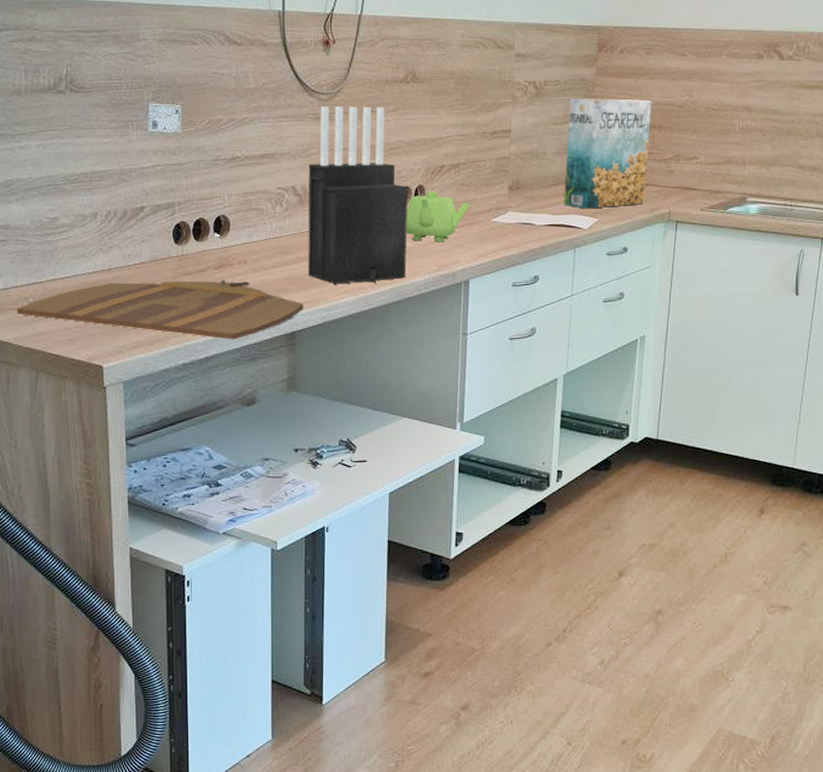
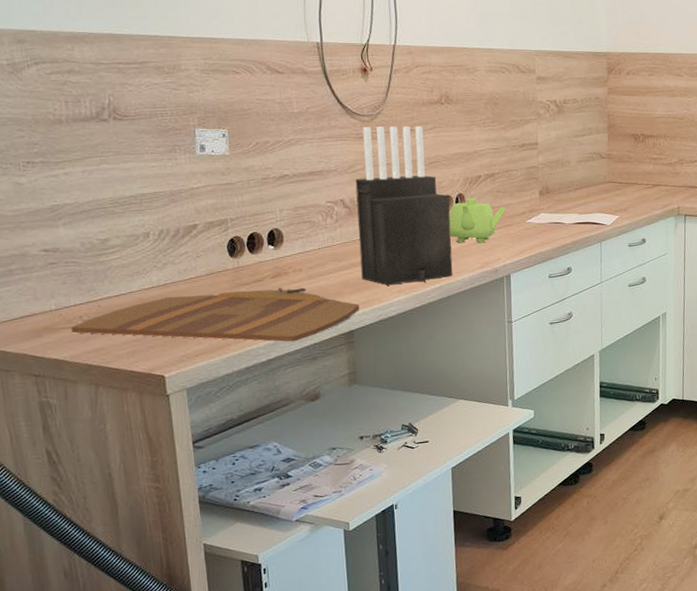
cereal box: present [564,97,652,209] -> none [587,113,657,208]

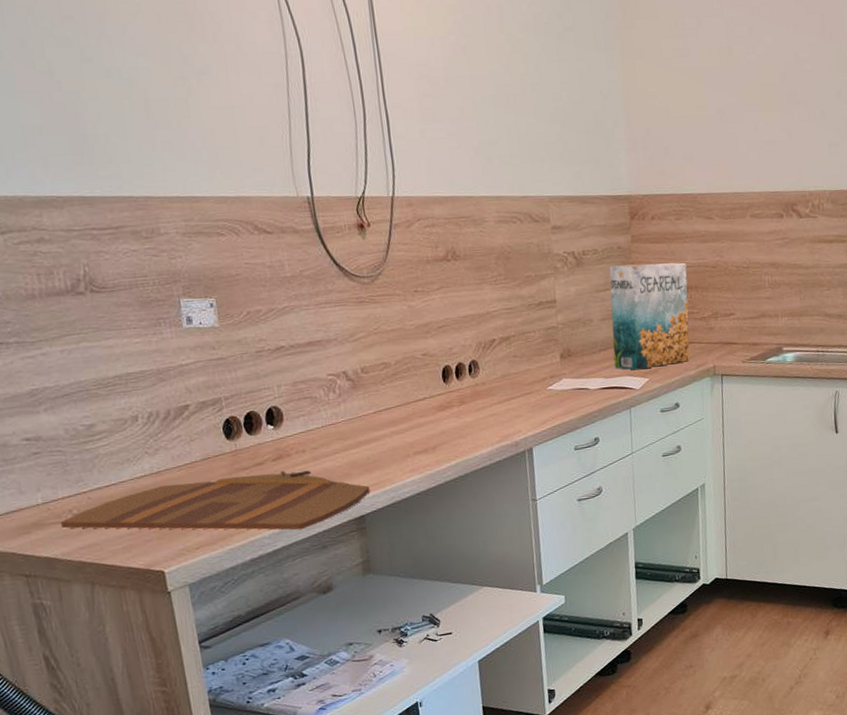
knife block: present [355,125,453,286] -> none [357,286,469,465]
teapot: present [449,198,507,243] -> none [462,365,525,415]
cereal box: none [587,113,657,208] -> present [609,262,690,370]

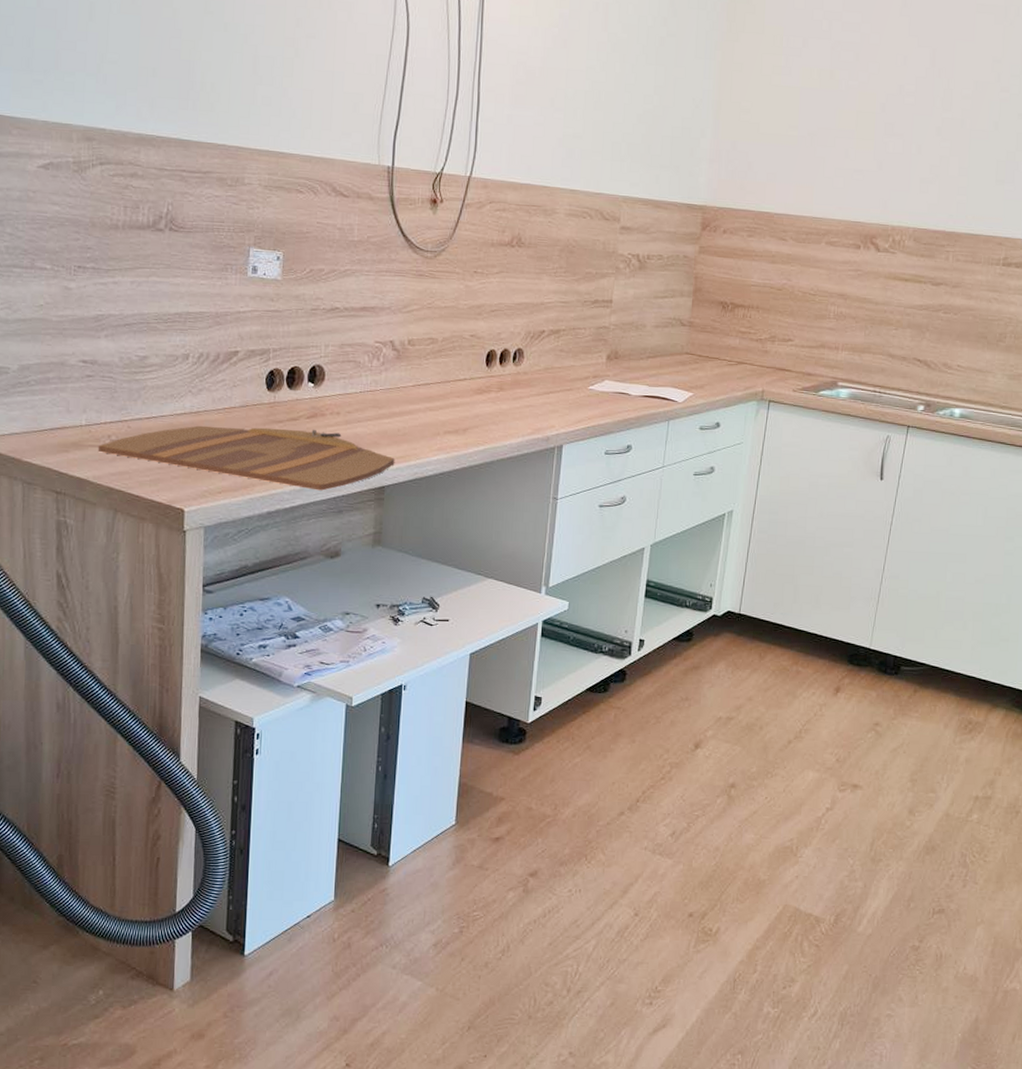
cereal box: present [609,262,690,370] -> none [660,273,751,383]

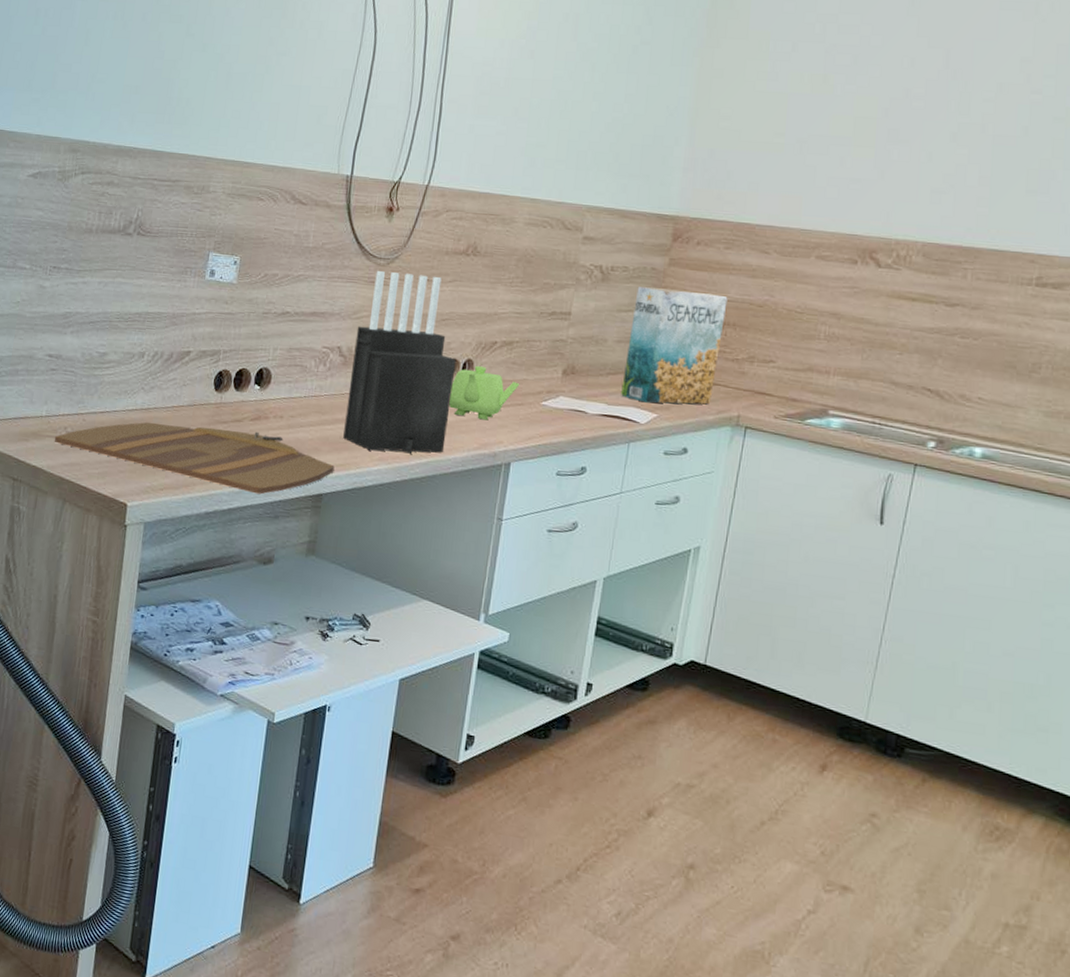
knife block: none [401,263,507,442] -> present [343,270,457,454]
teapot: none [502,355,568,406] -> present [449,366,520,420]
cereal box: none [660,273,751,383] -> present [621,285,728,405]

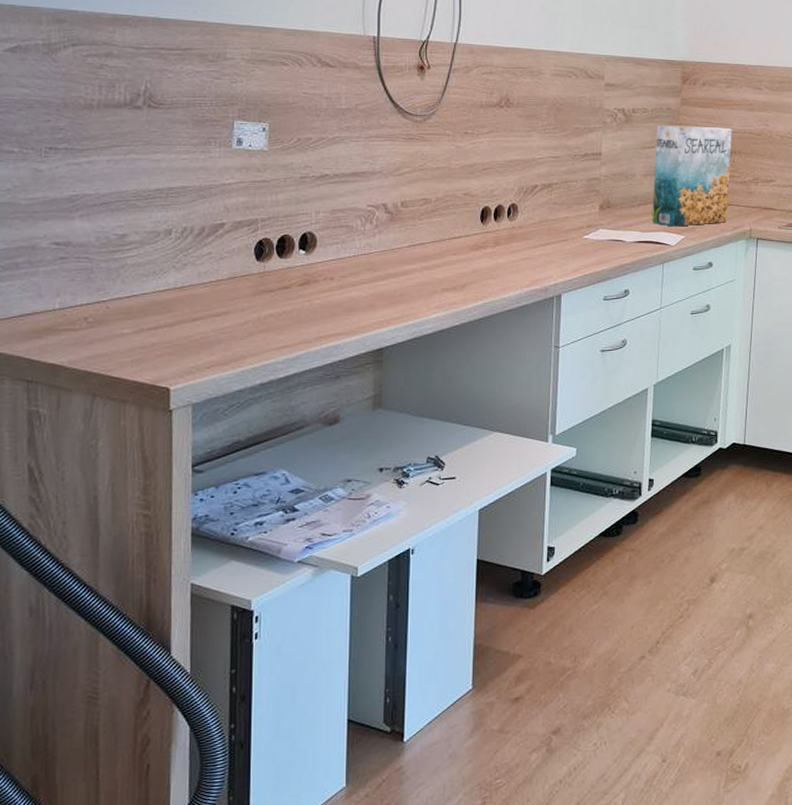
cutting board: present [54,421,335,495] -> none [73,296,393,358]
knife block: present [343,270,457,454] -> none [398,127,501,300]
teapot: present [449,366,520,420] -> none [499,210,563,259]

